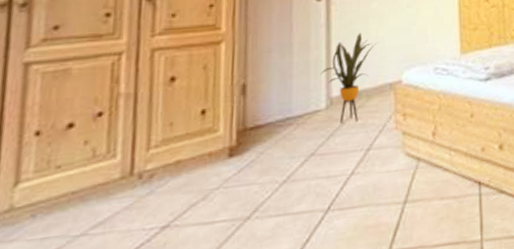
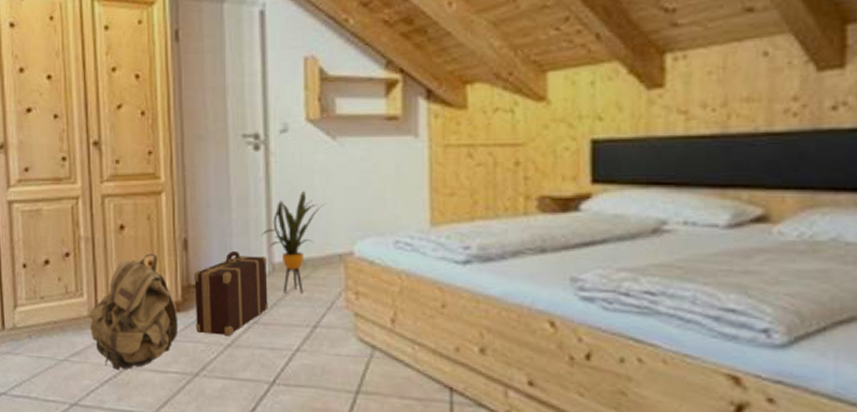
backpack: none [121,102,231,234] -> present [90,253,178,371]
suitcase: none [250,90,326,175] -> present [194,250,268,336]

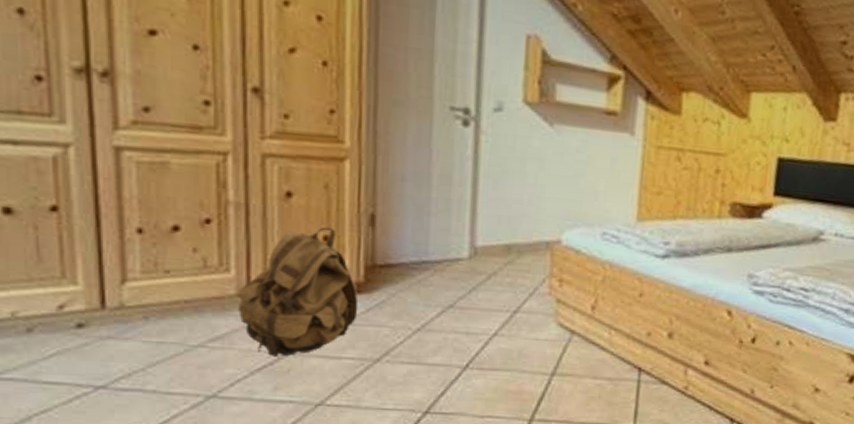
suitcase: present [194,250,268,336] -> none [380,230,469,320]
house plant: present [261,190,324,294] -> none [463,174,535,279]

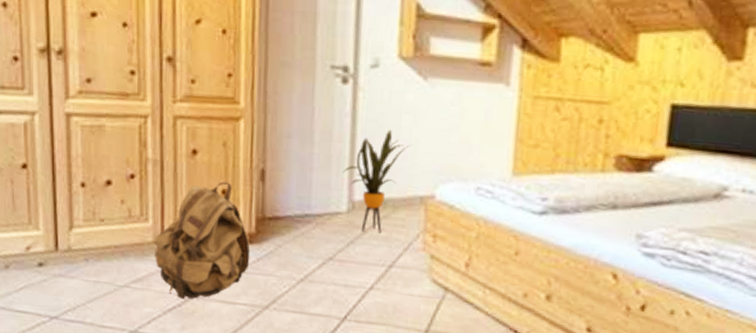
house plant: none [463,174,535,279] -> present [342,129,410,234]

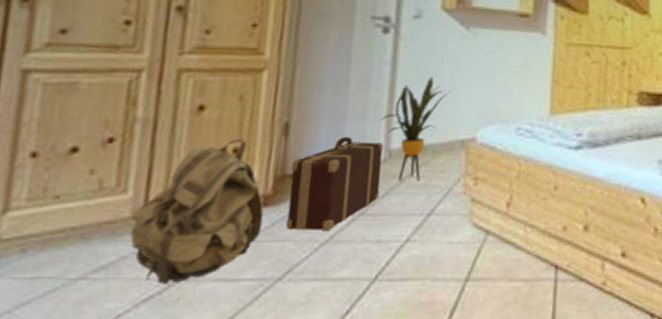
suitcase: none [269,185,348,270] -> present [286,136,384,231]

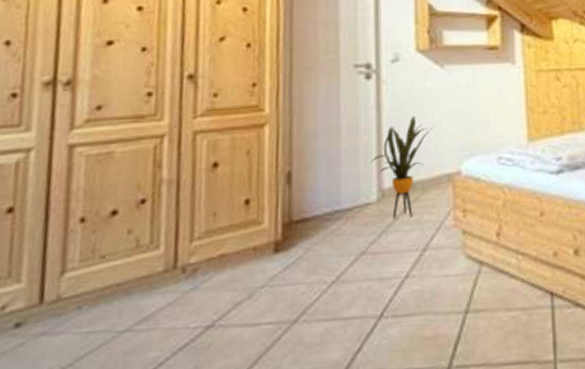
backpack: present [130,139,264,285] -> none [165,190,277,333]
suitcase: present [286,136,384,231] -> none [297,179,377,274]

